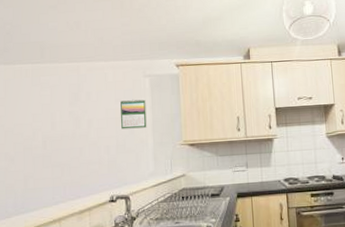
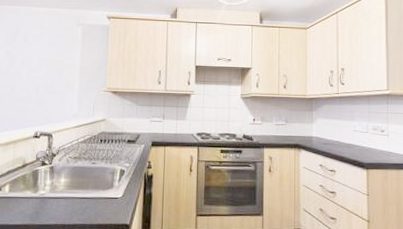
calendar: present [120,99,147,129] -> none [51,44,77,72]

